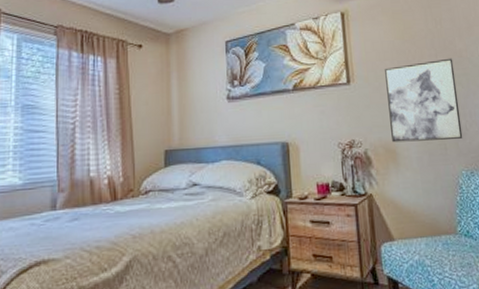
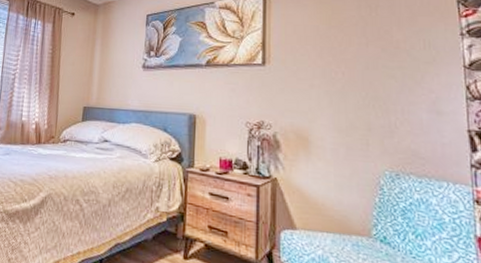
wall art: present [385,58,463,143] -> none [305,48,391,136]

